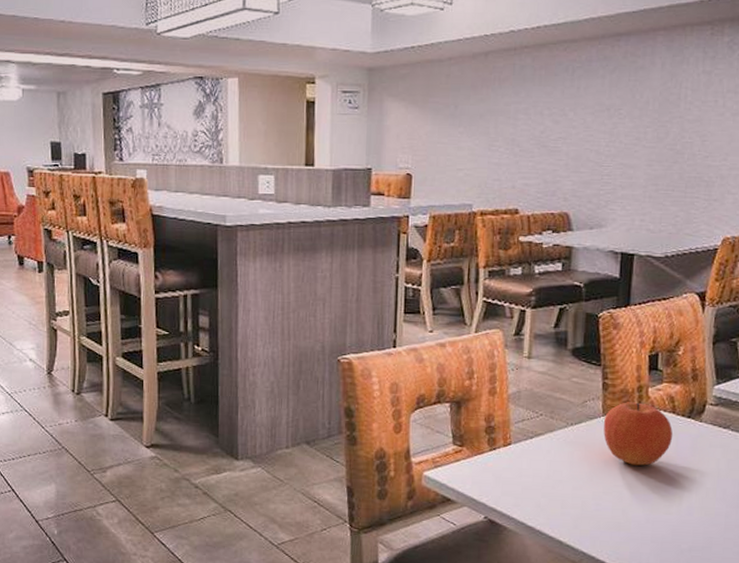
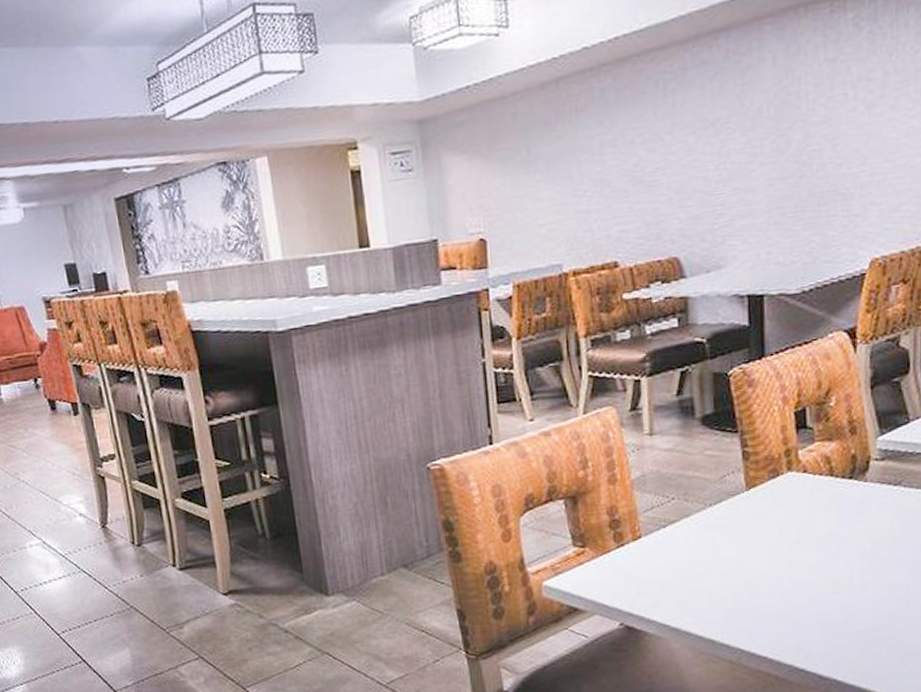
fruit: present [603,402,673,466] -> none [749,469,834,543]

